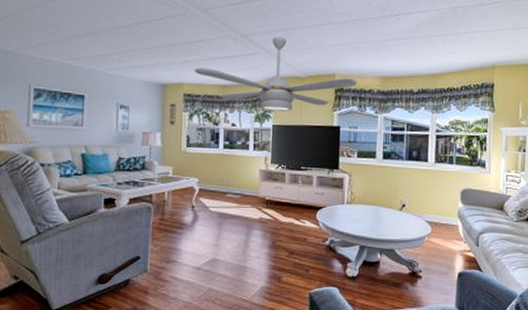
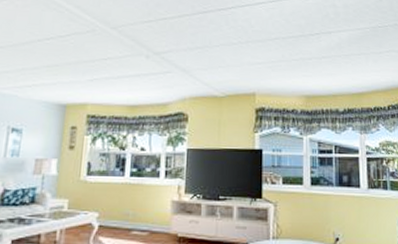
ceiling fan: present [193,36,357,112] -> none [100,54,279,134]

